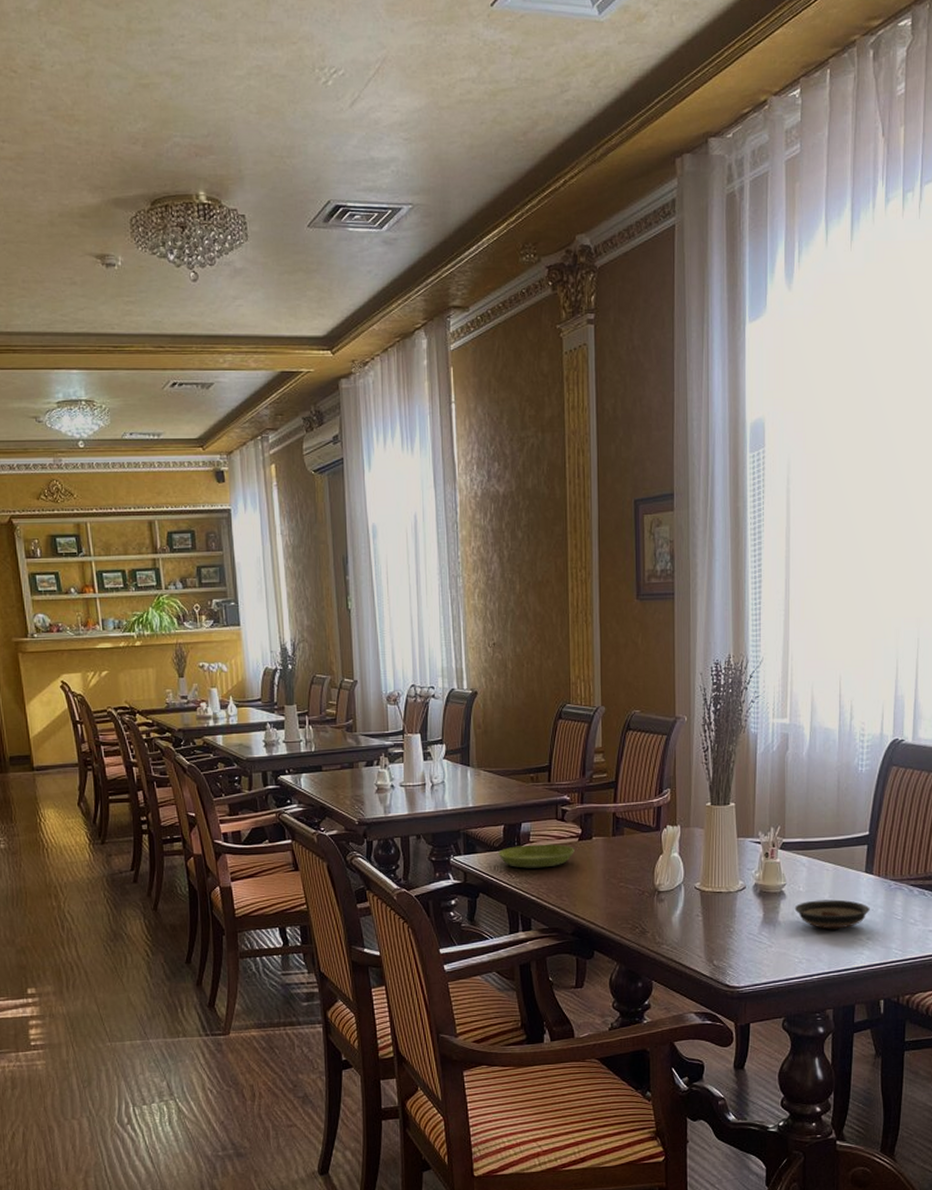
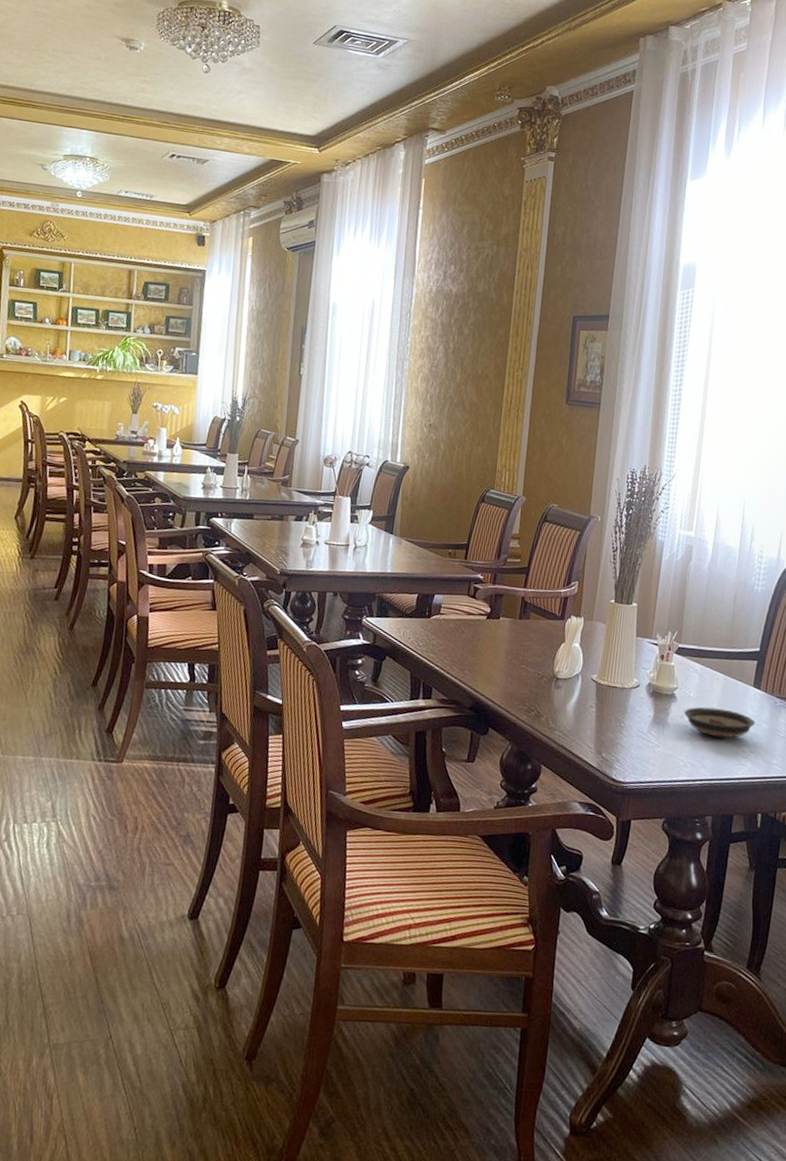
saucer: present [498,844,575,868] -> none [409,615,482,641]

